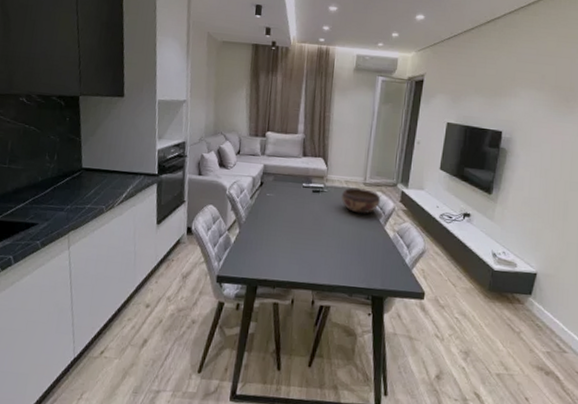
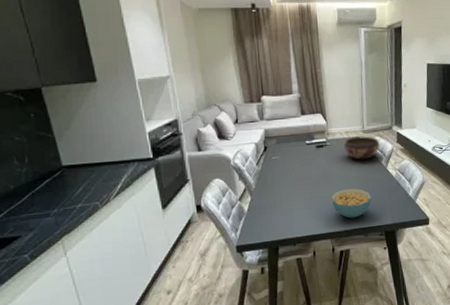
cereal bowl: none [319,240,364,274] -> present [331,188,372,218]

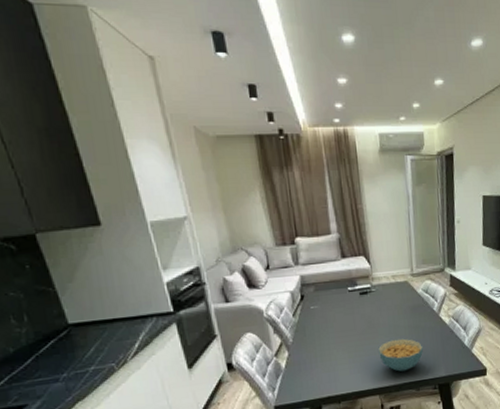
decorative bowl: present [343,136,380,160] -> none [390,280,432,307]

